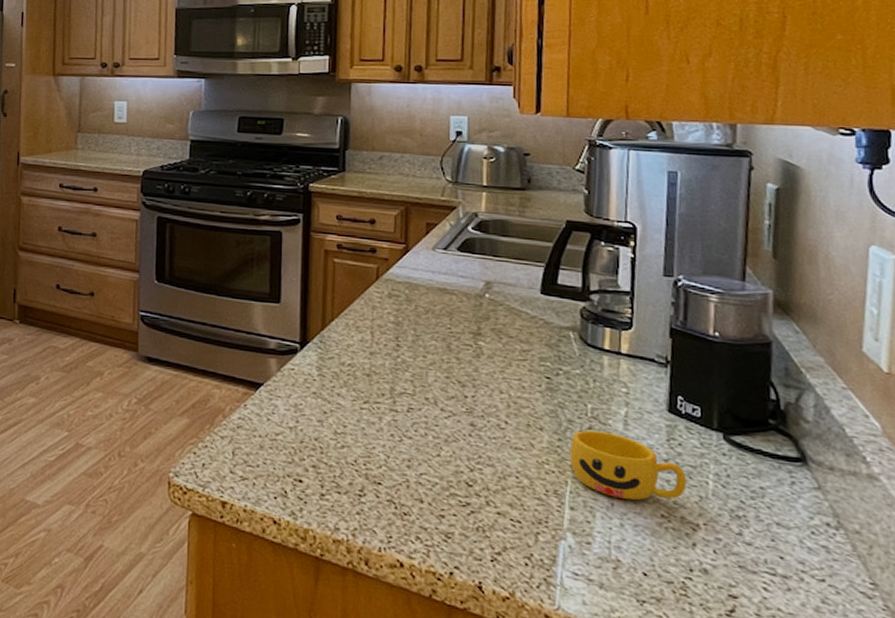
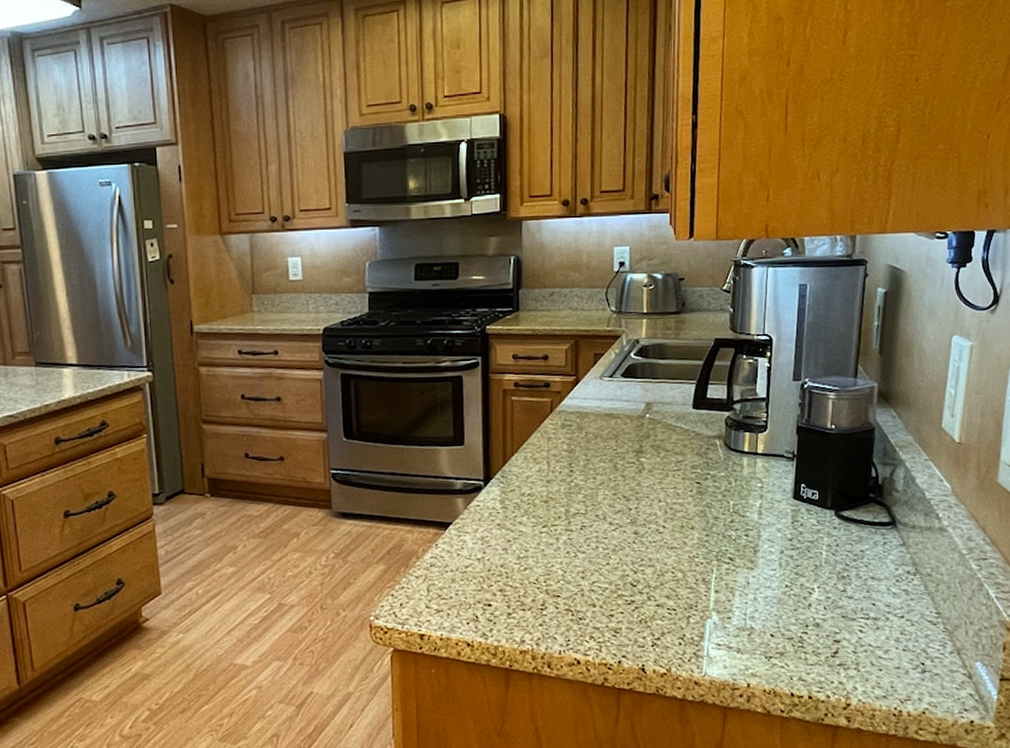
cup: present [569,430,687,501] -> none [715,522,806,578]

